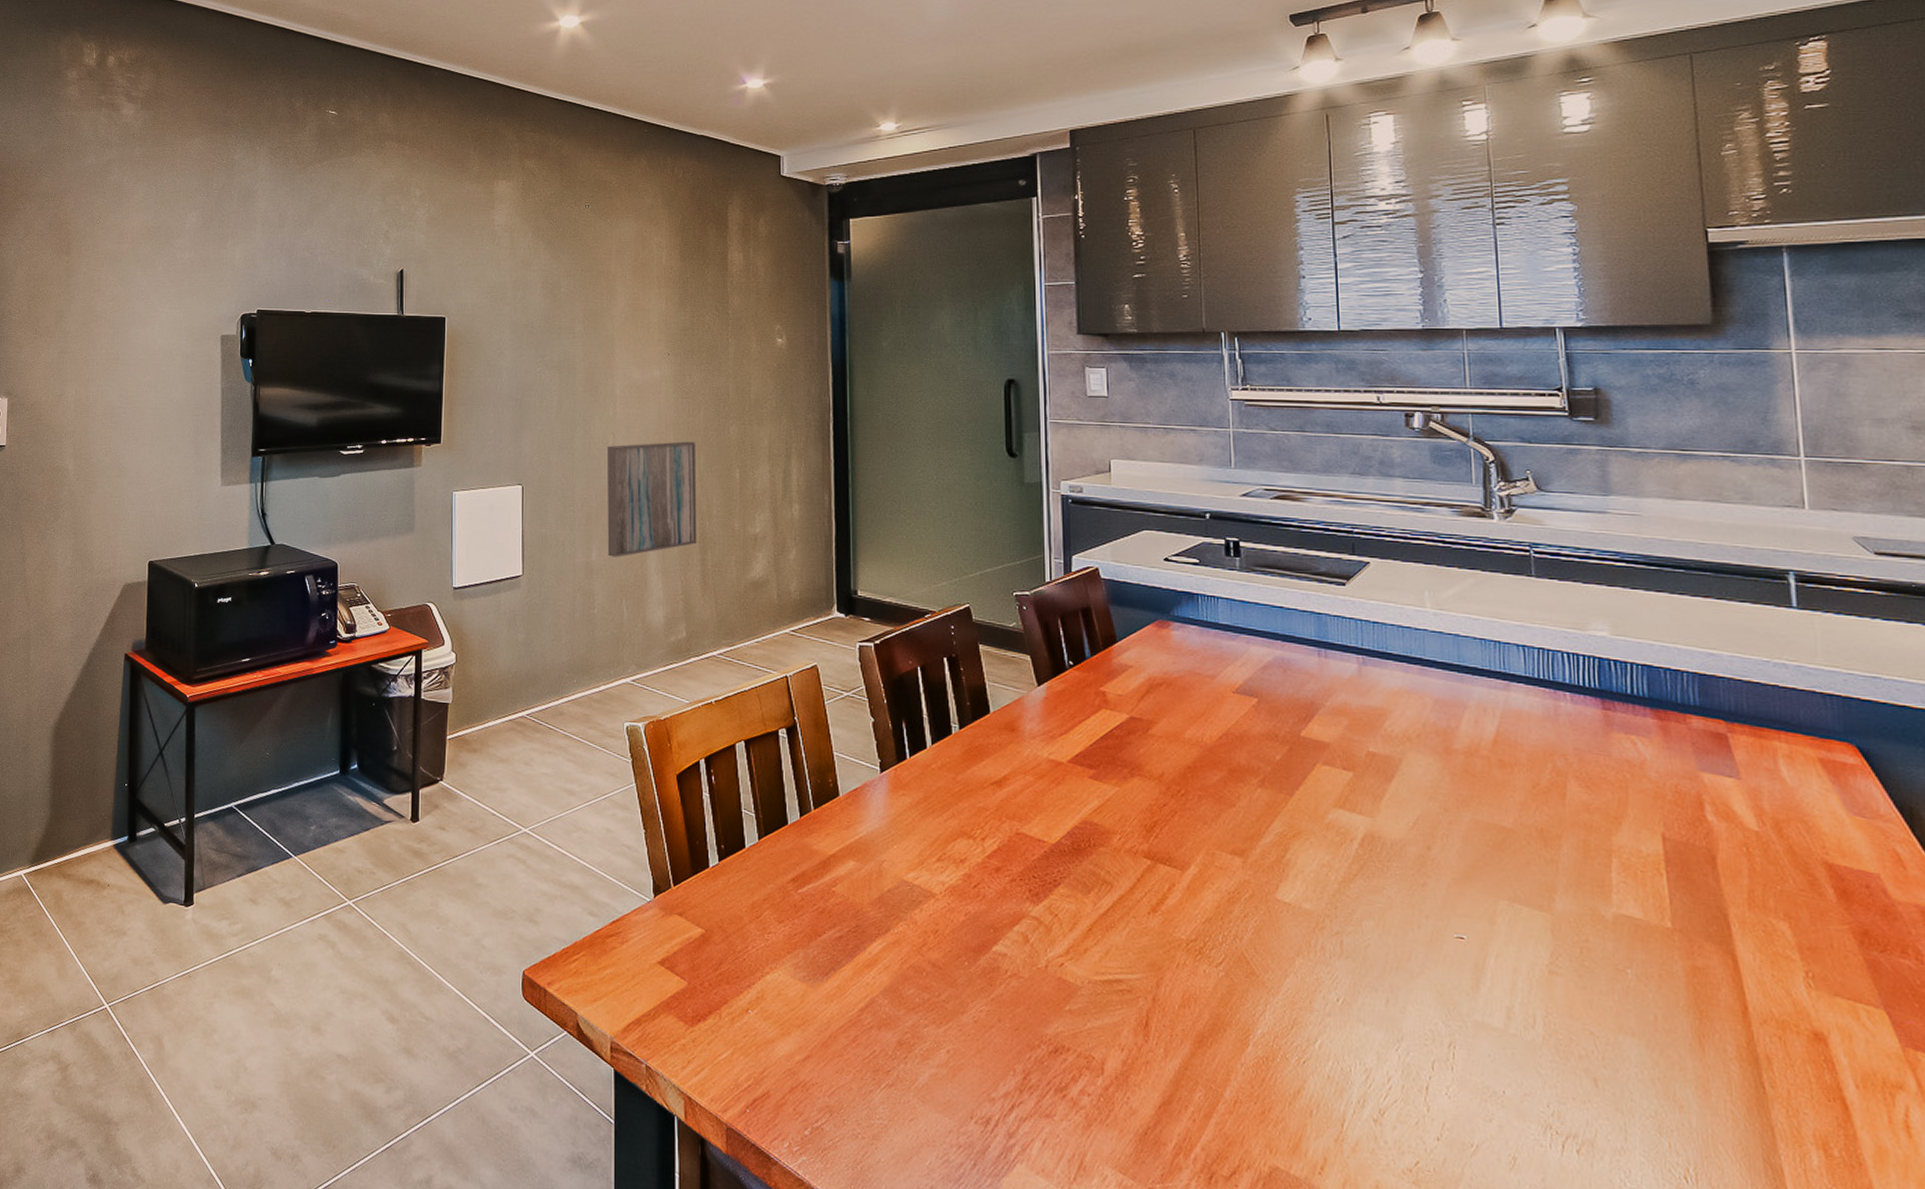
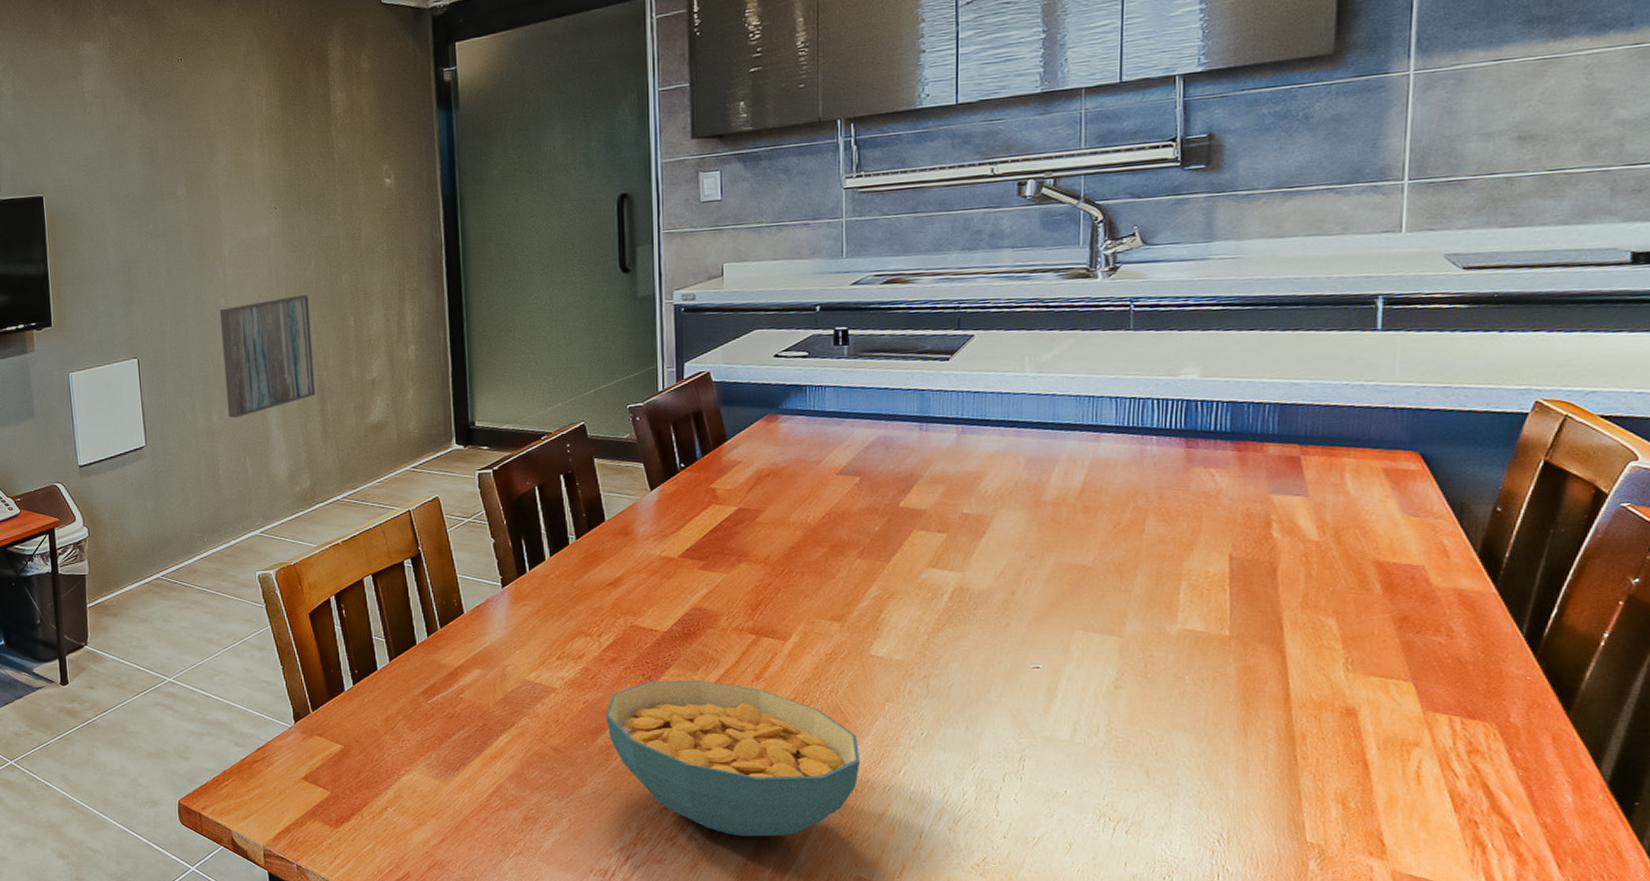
cereal bowl: none [989,899,1271,1104] -> present [606,680,861,837]

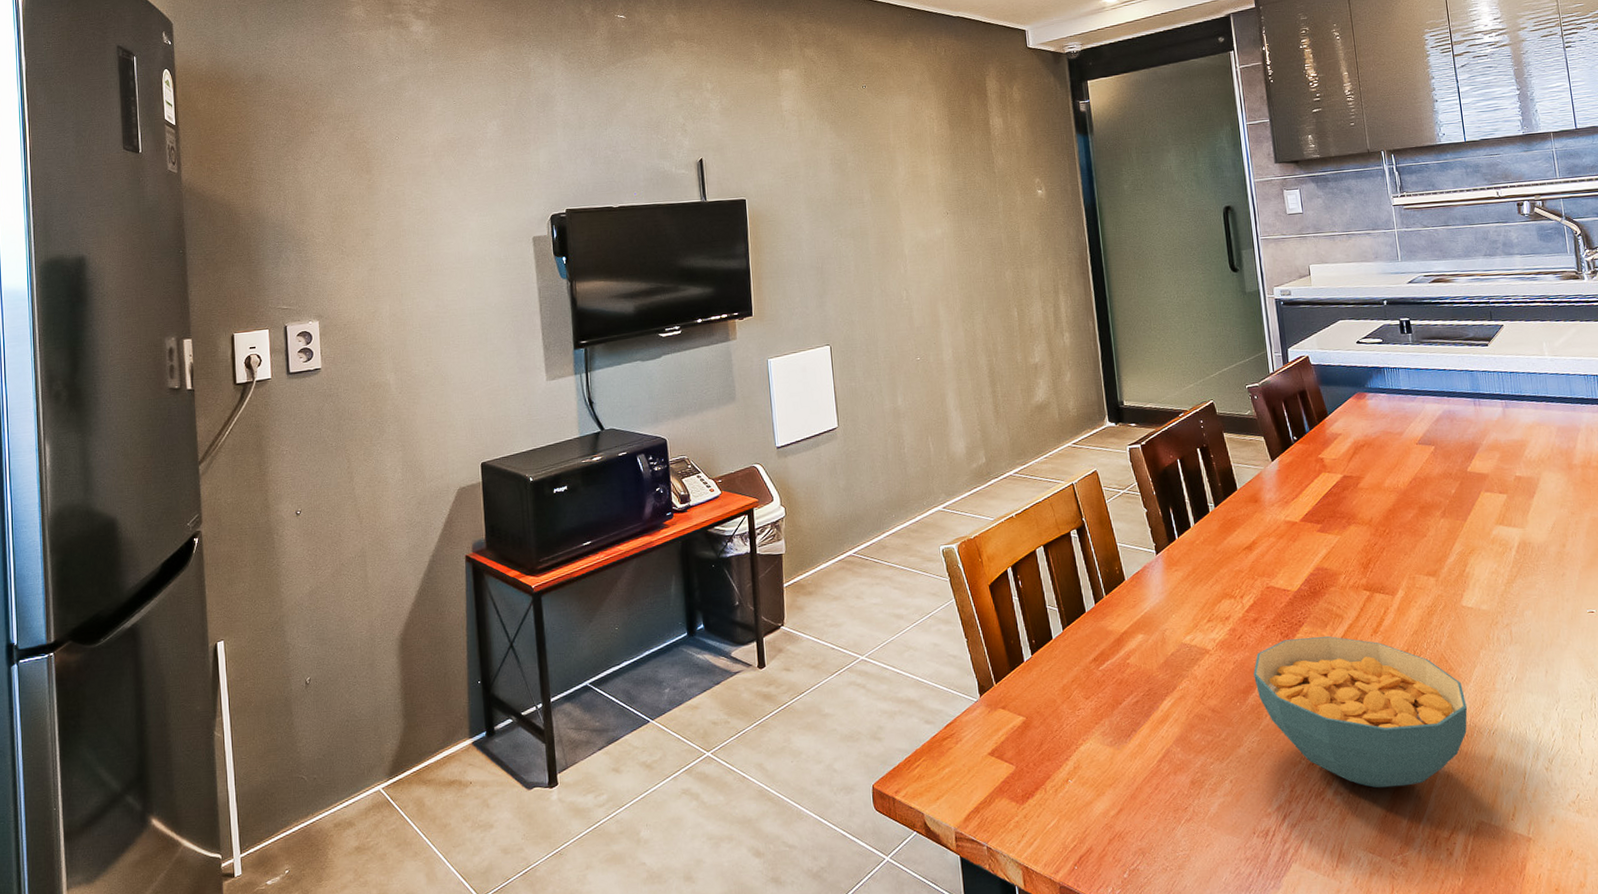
wall art: present [220,294,315,418] -> none [902,288,987,400]

